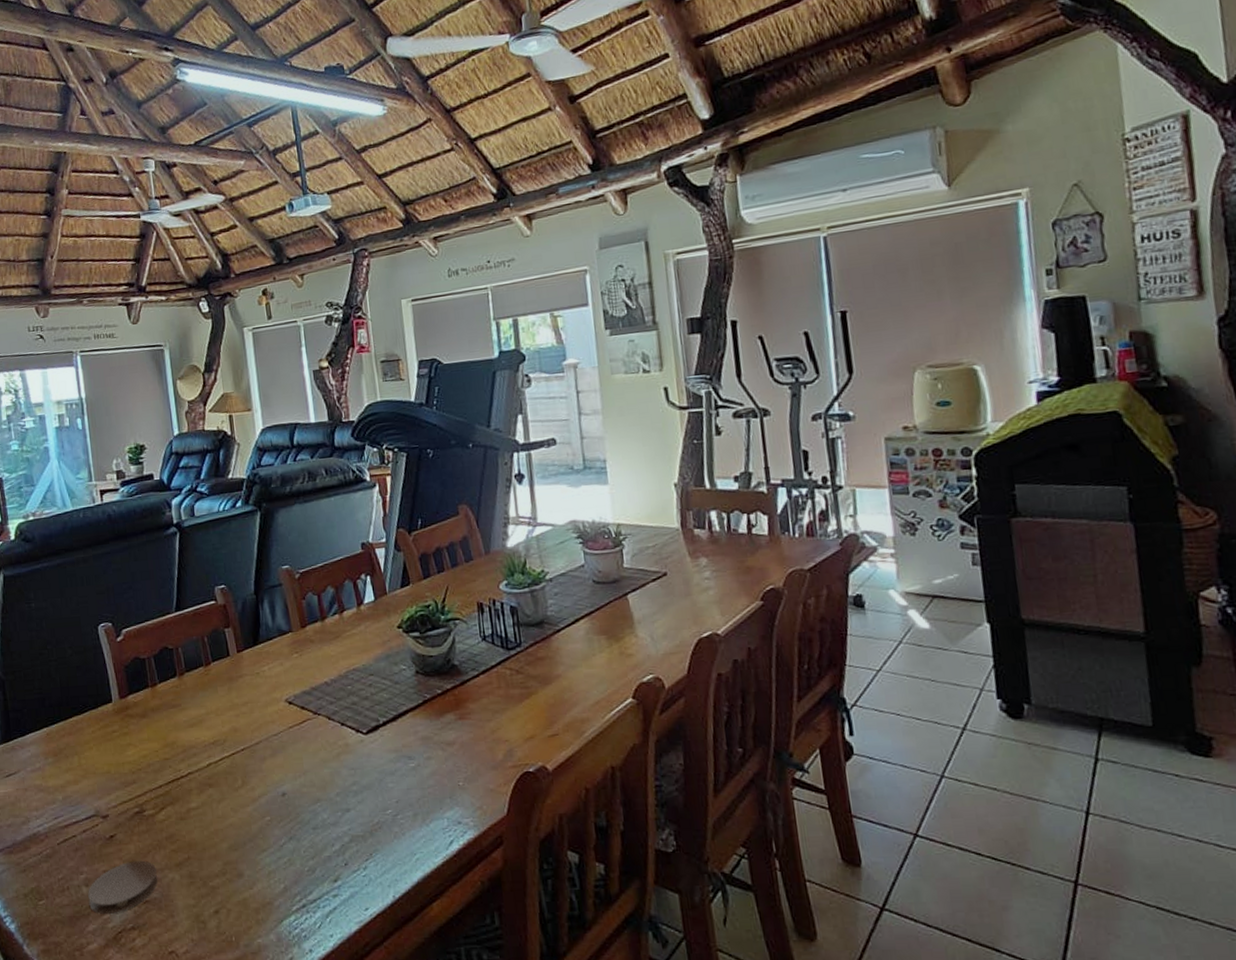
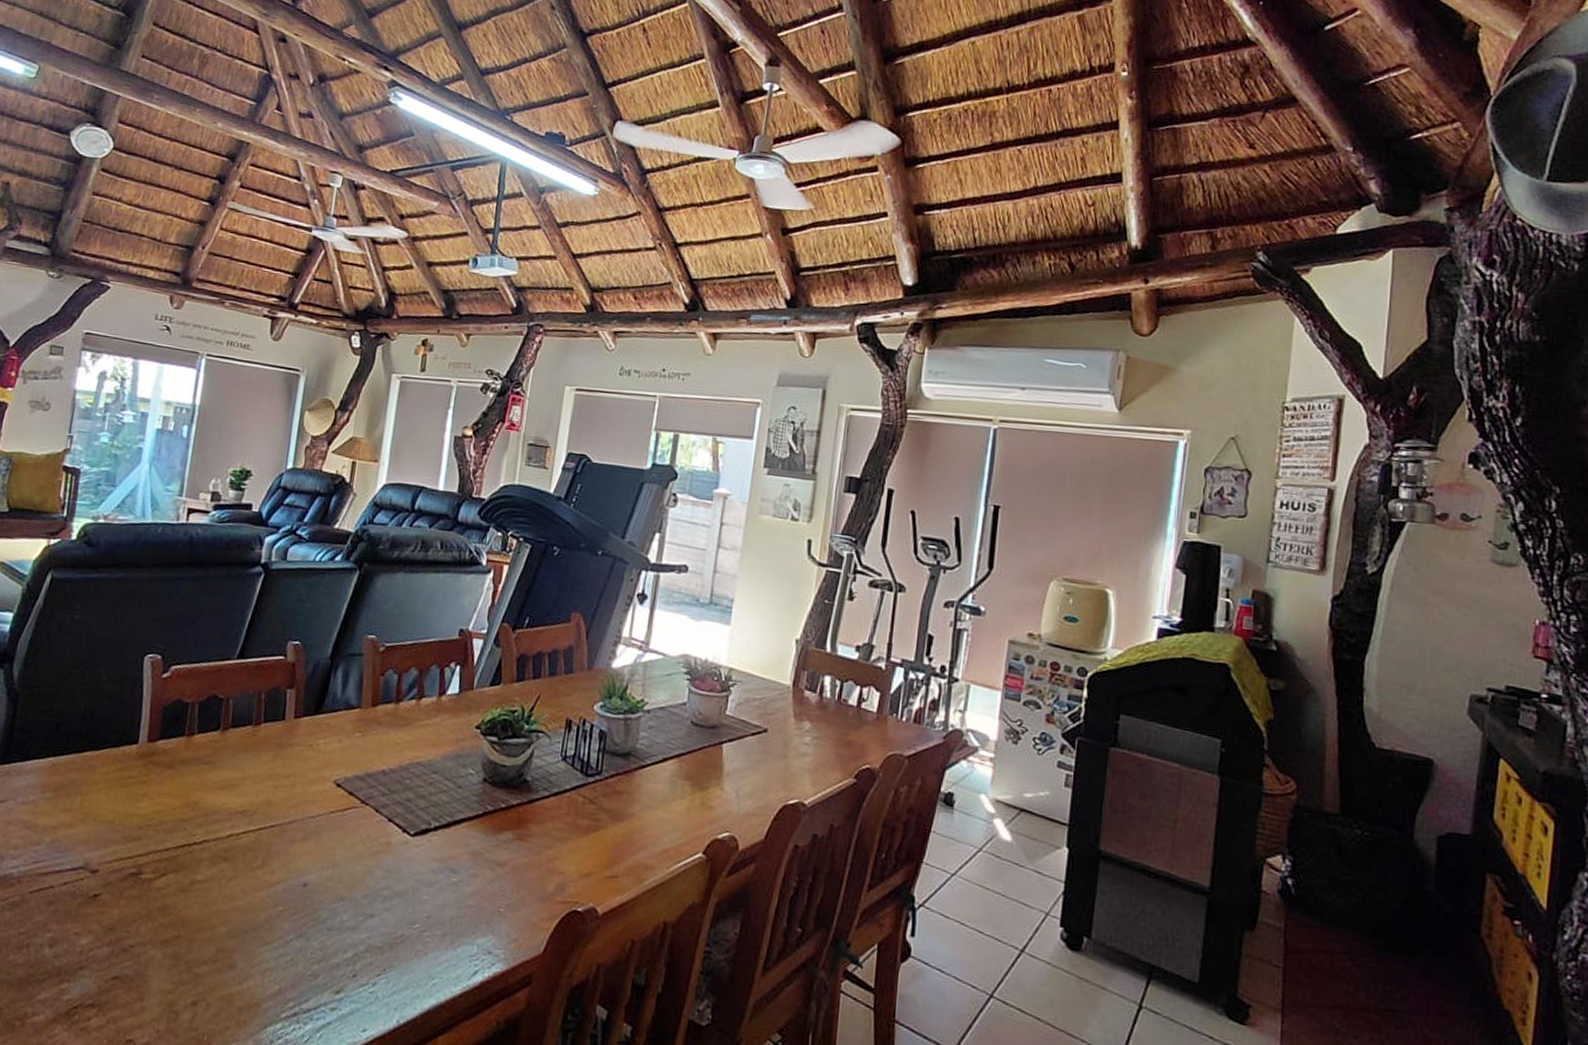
coaster: present [88,860,158,914] -> none [47,928,138,985]

